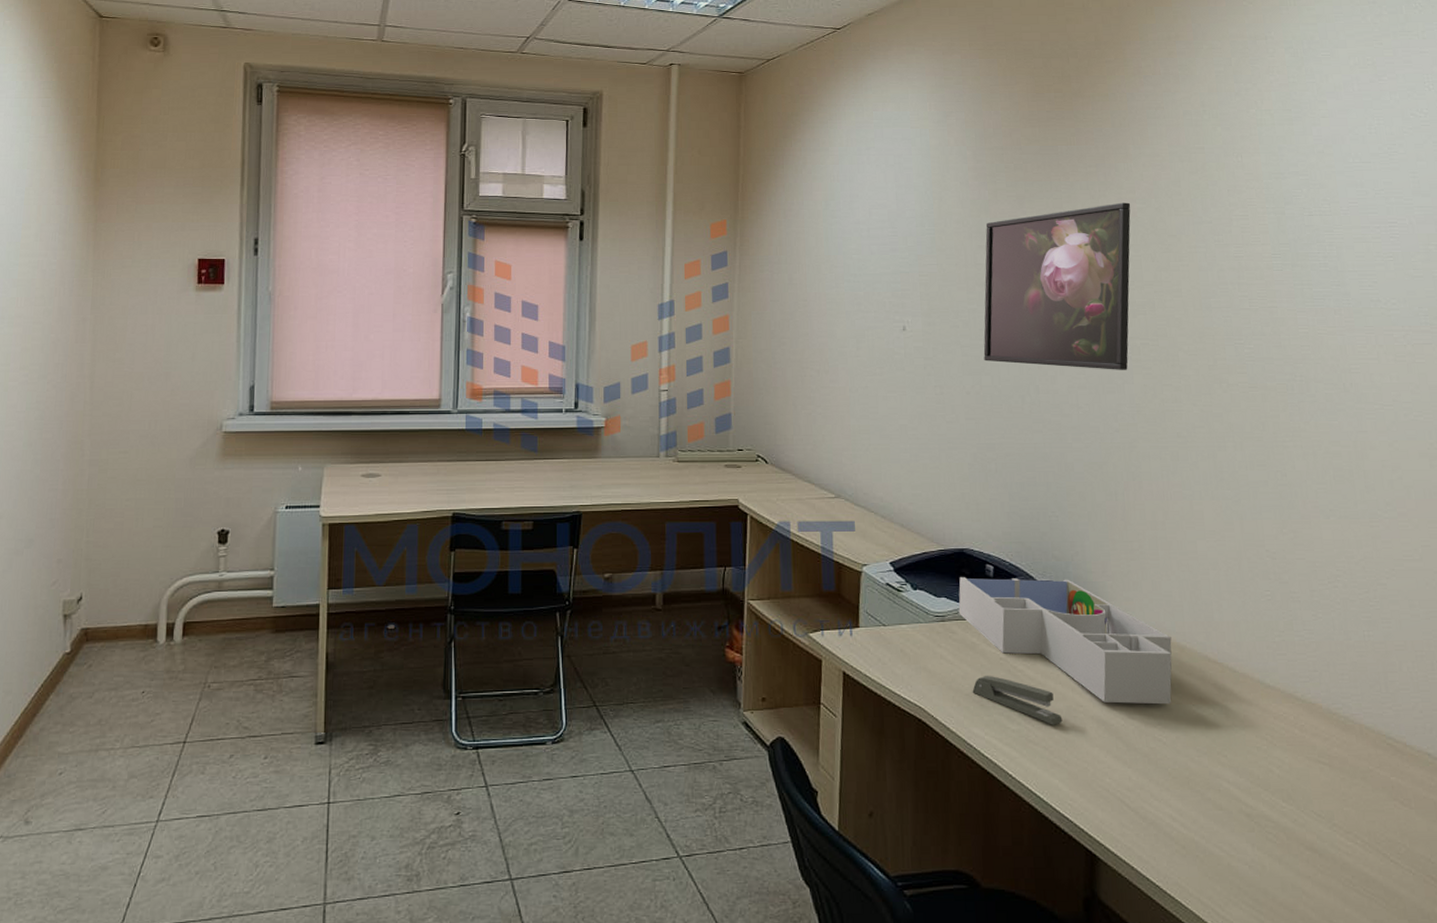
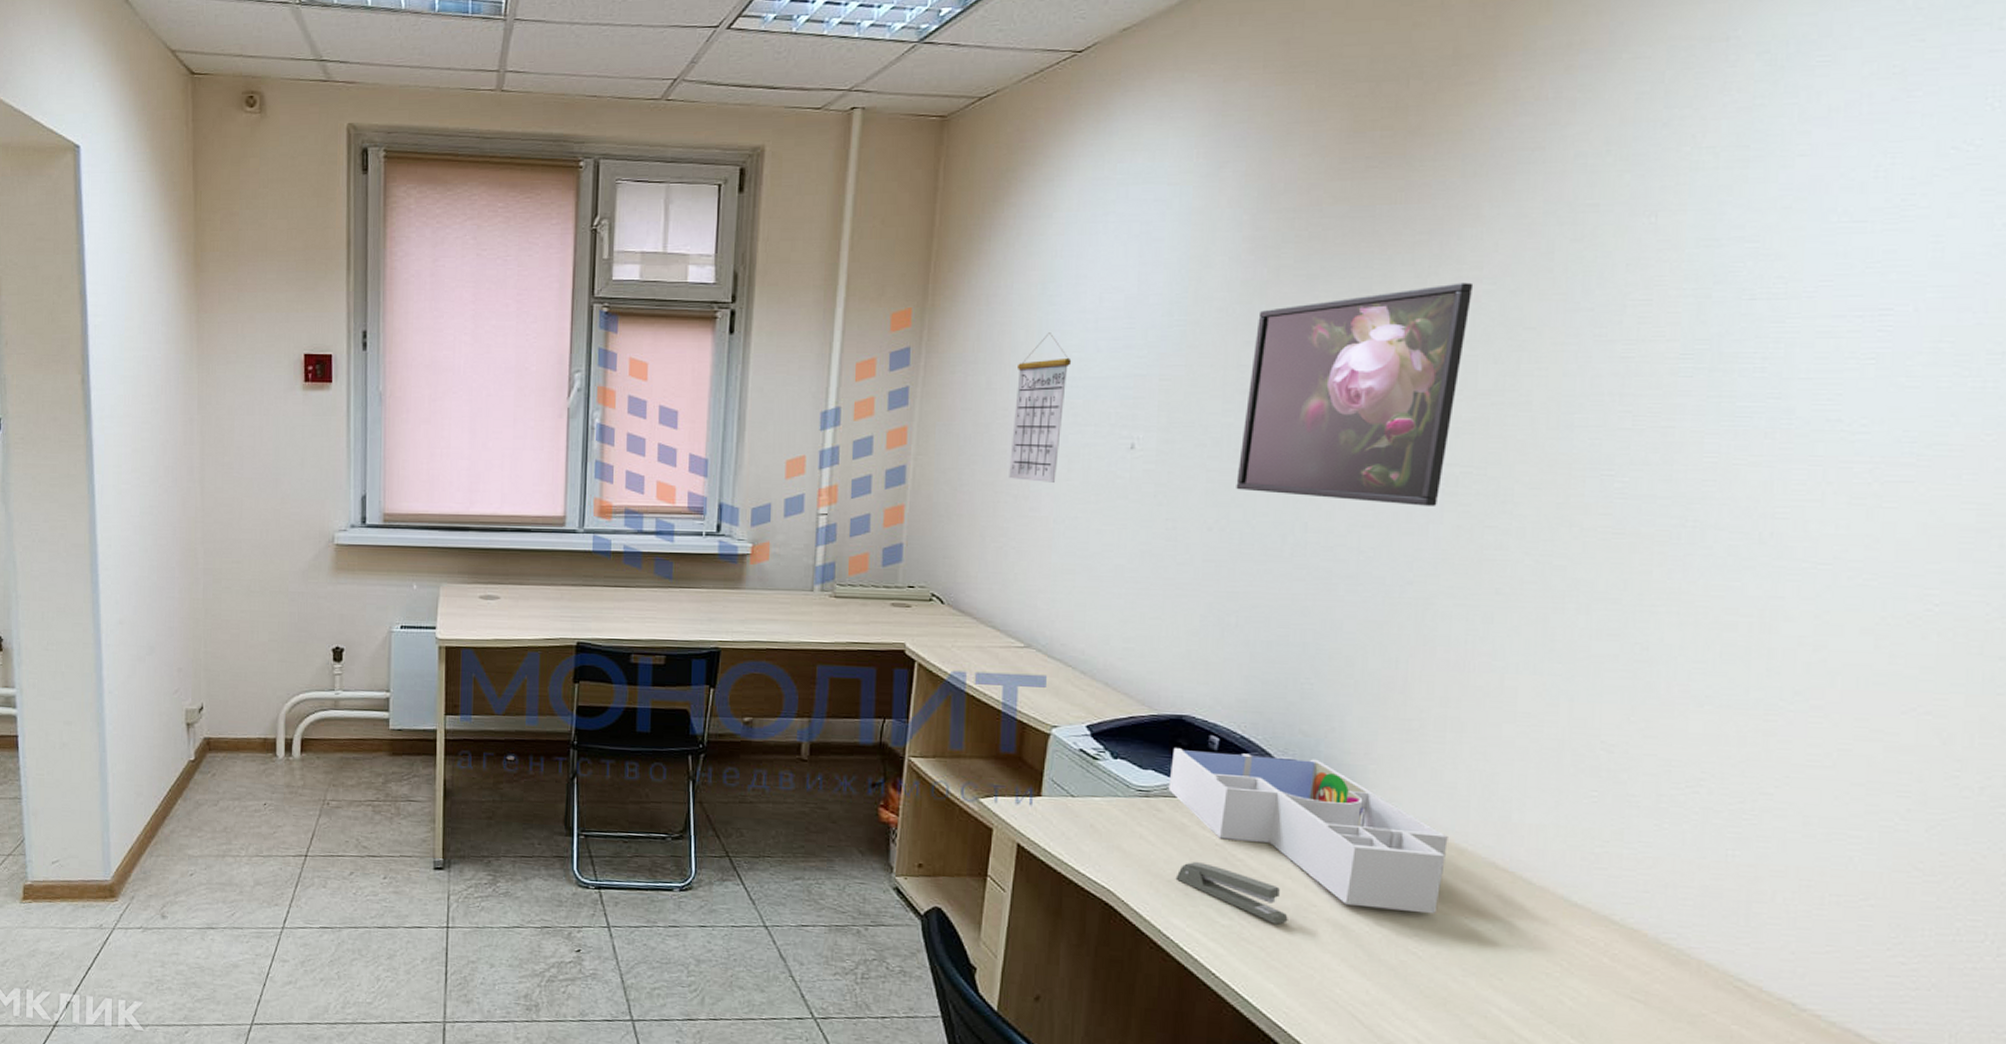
calendar: none [811,239,853,359] -> present [1009,332,1072,482]

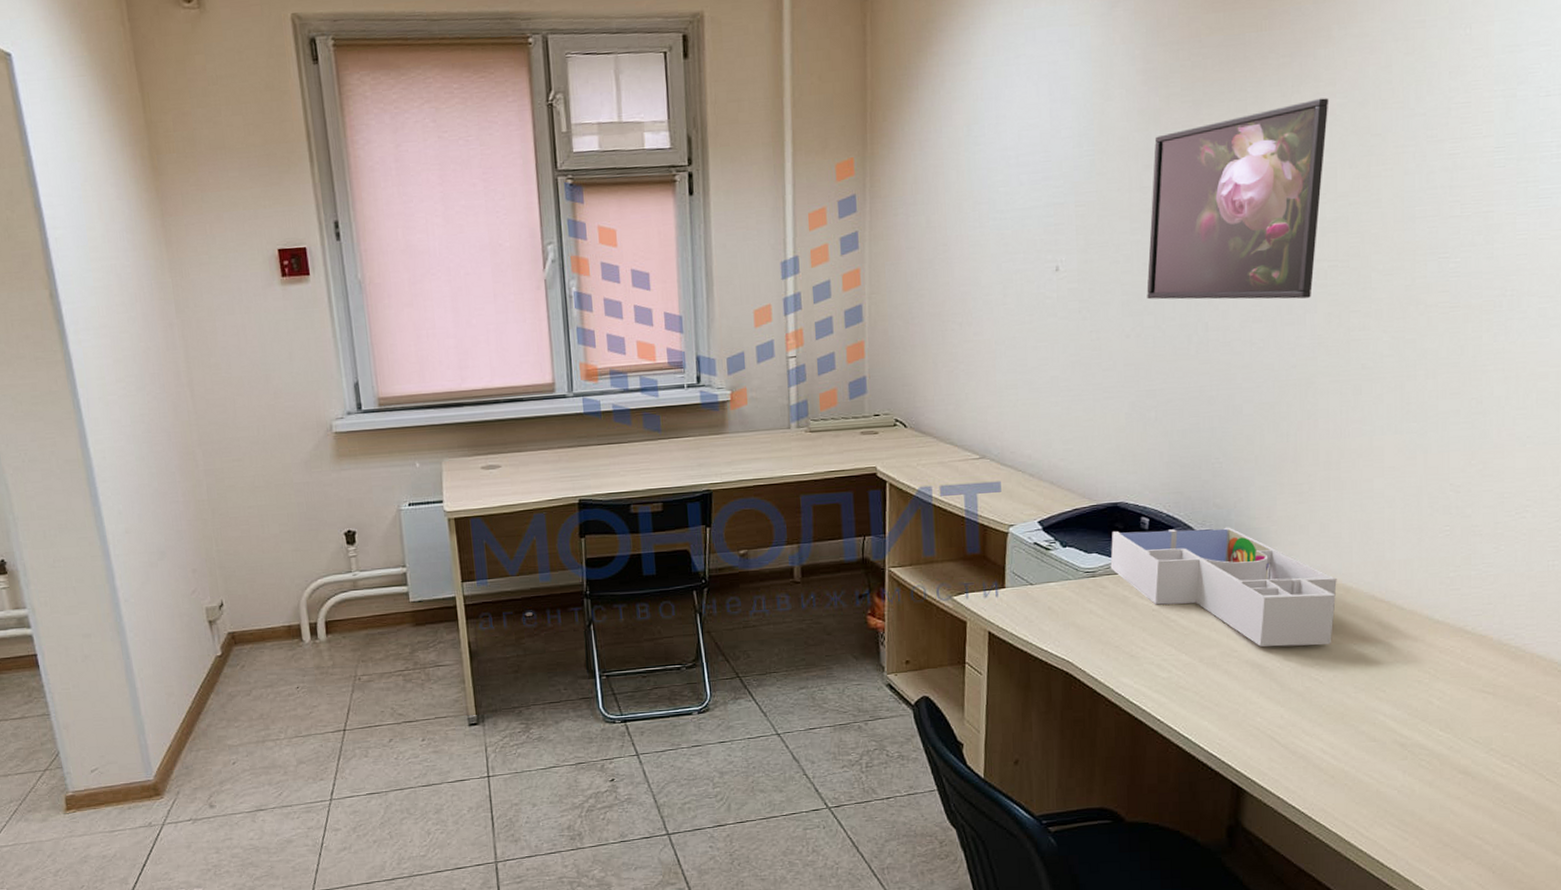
calendar: present [1009,332,1072,482] -> none [952,171,999,309]
stapler: present [1175,862,1288,924] -> none [1122,627,1215,671]

